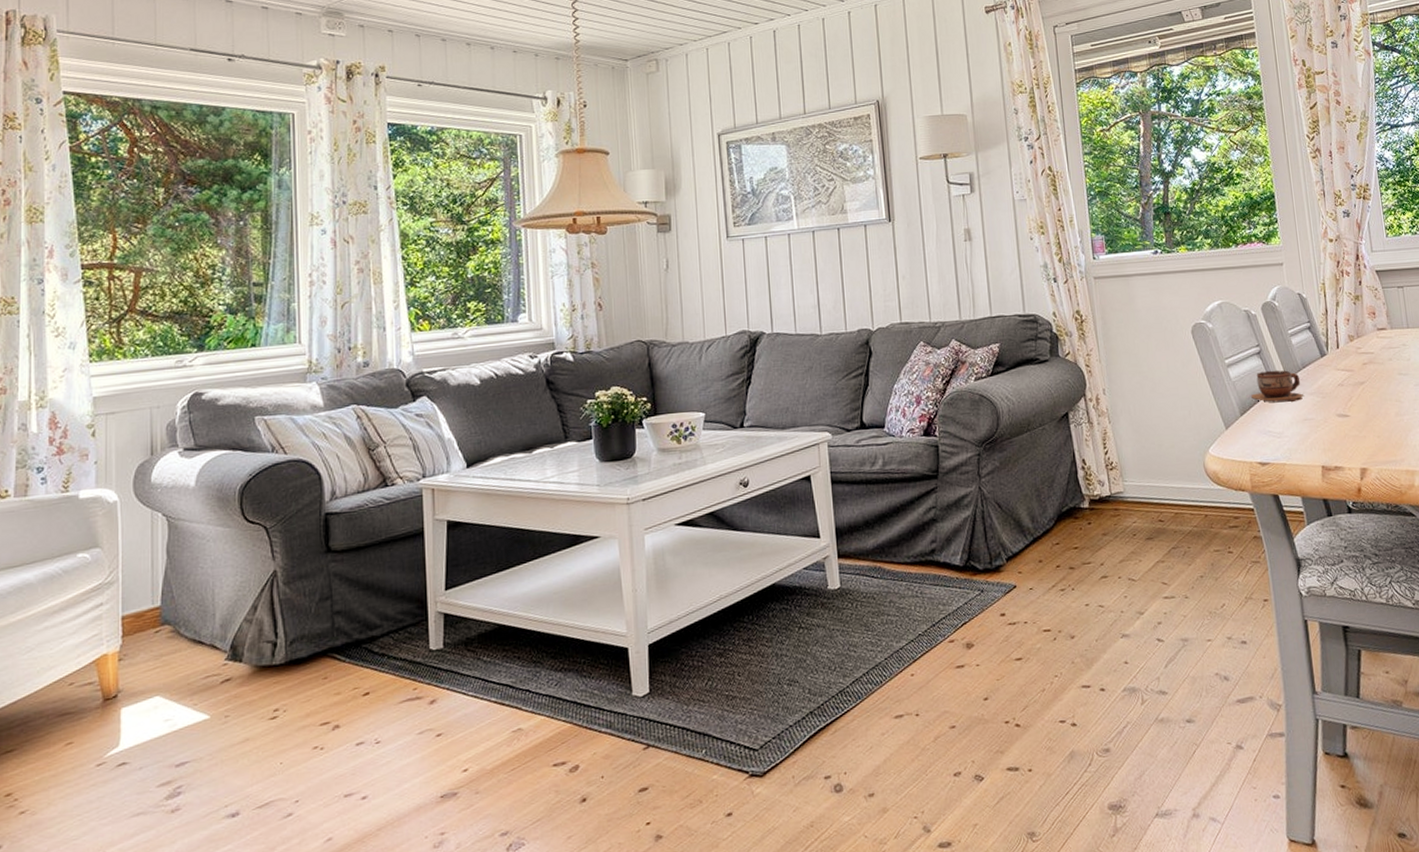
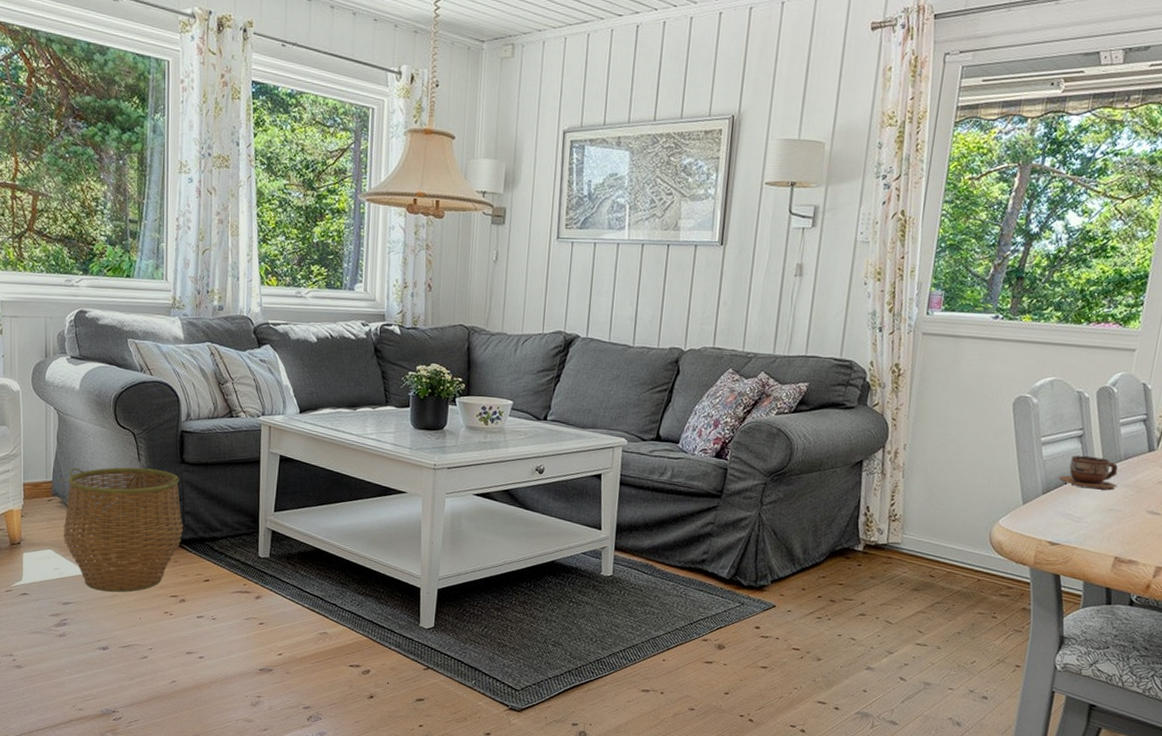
basket: none [175,565,333,738] -> present [63,467,183,592]

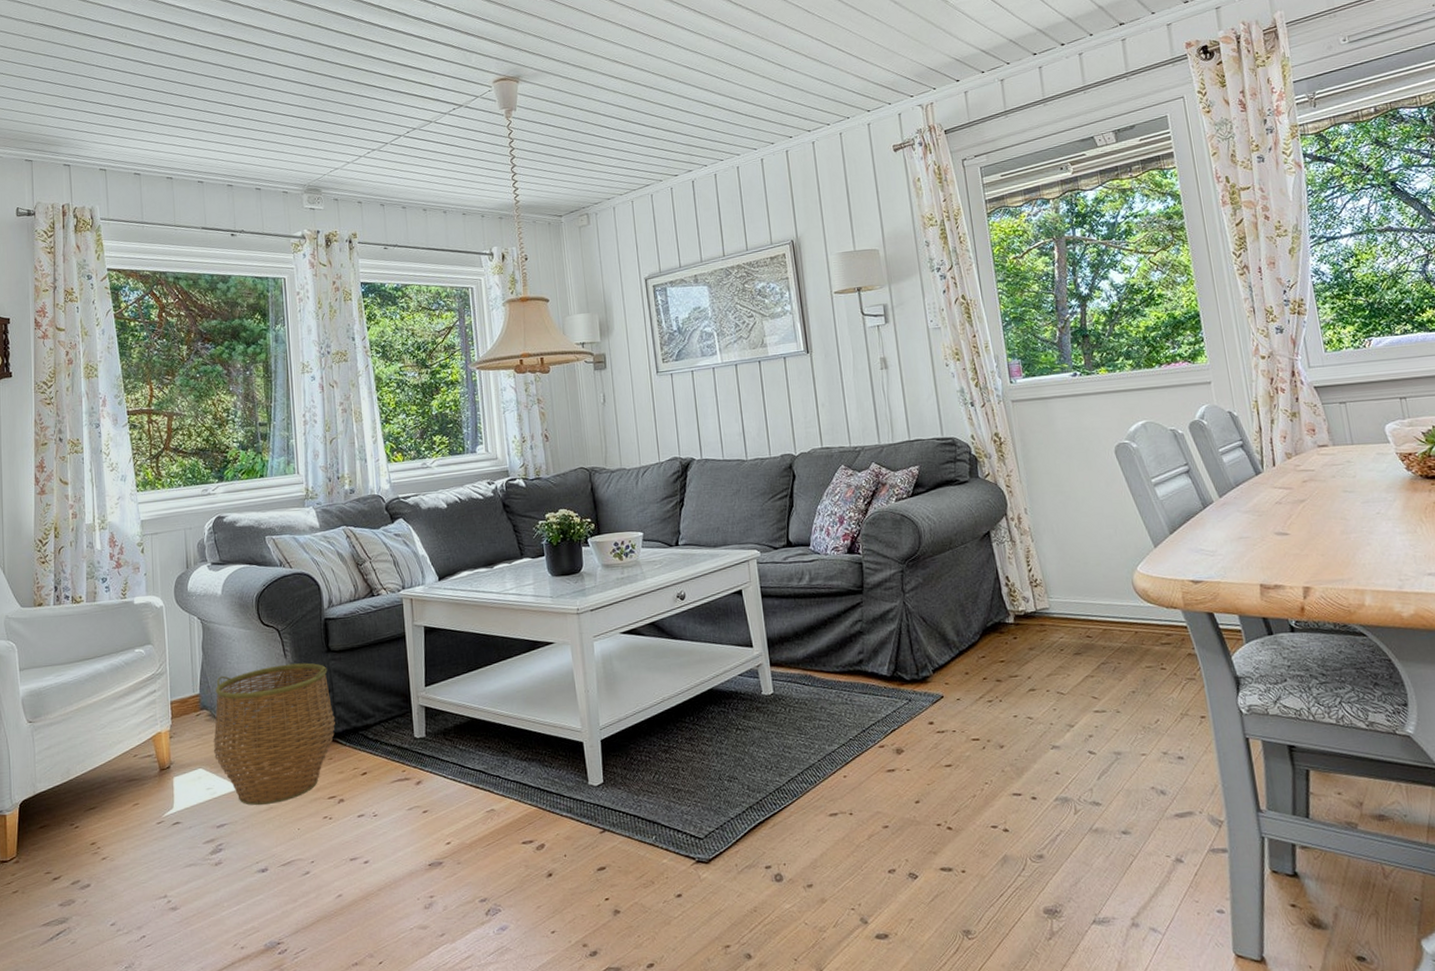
cup: present [1058,455,1119,491] -> none [1180,488,1239,522]

